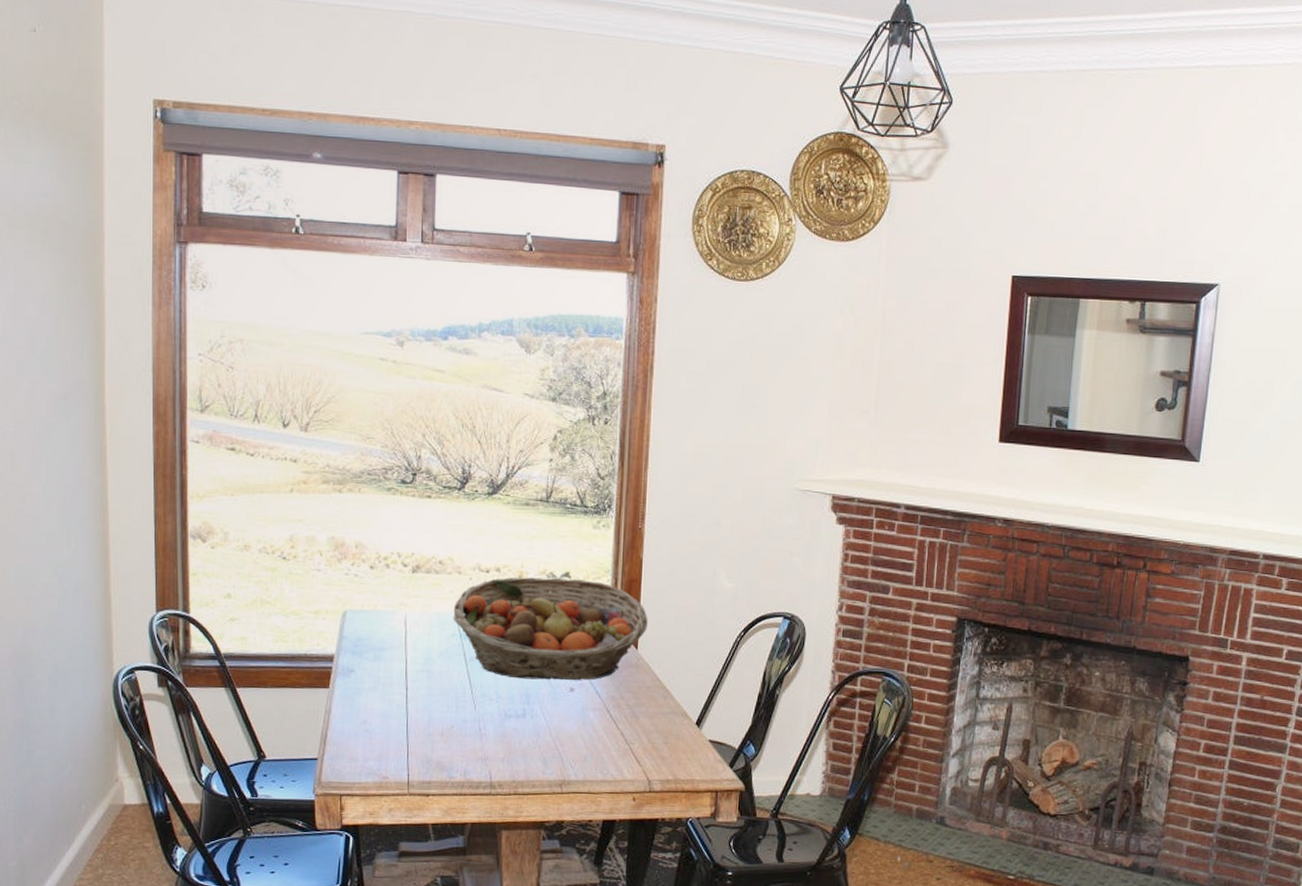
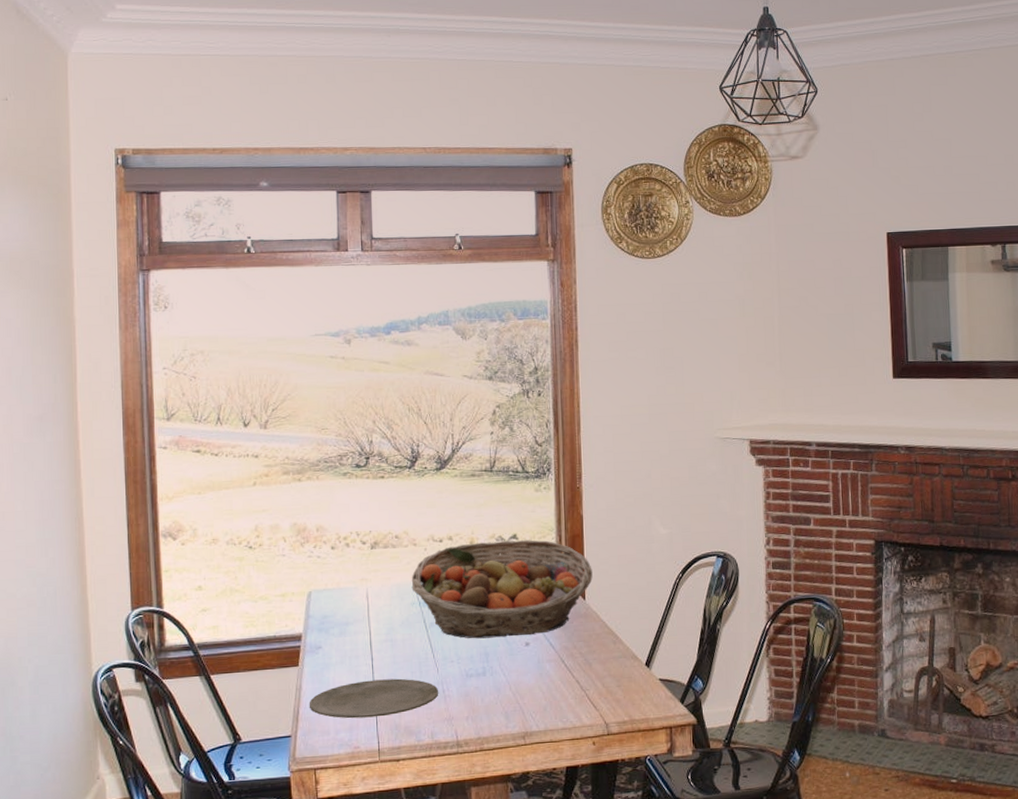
plate: none [337,710,475,749] -> present [309,678,439,719]

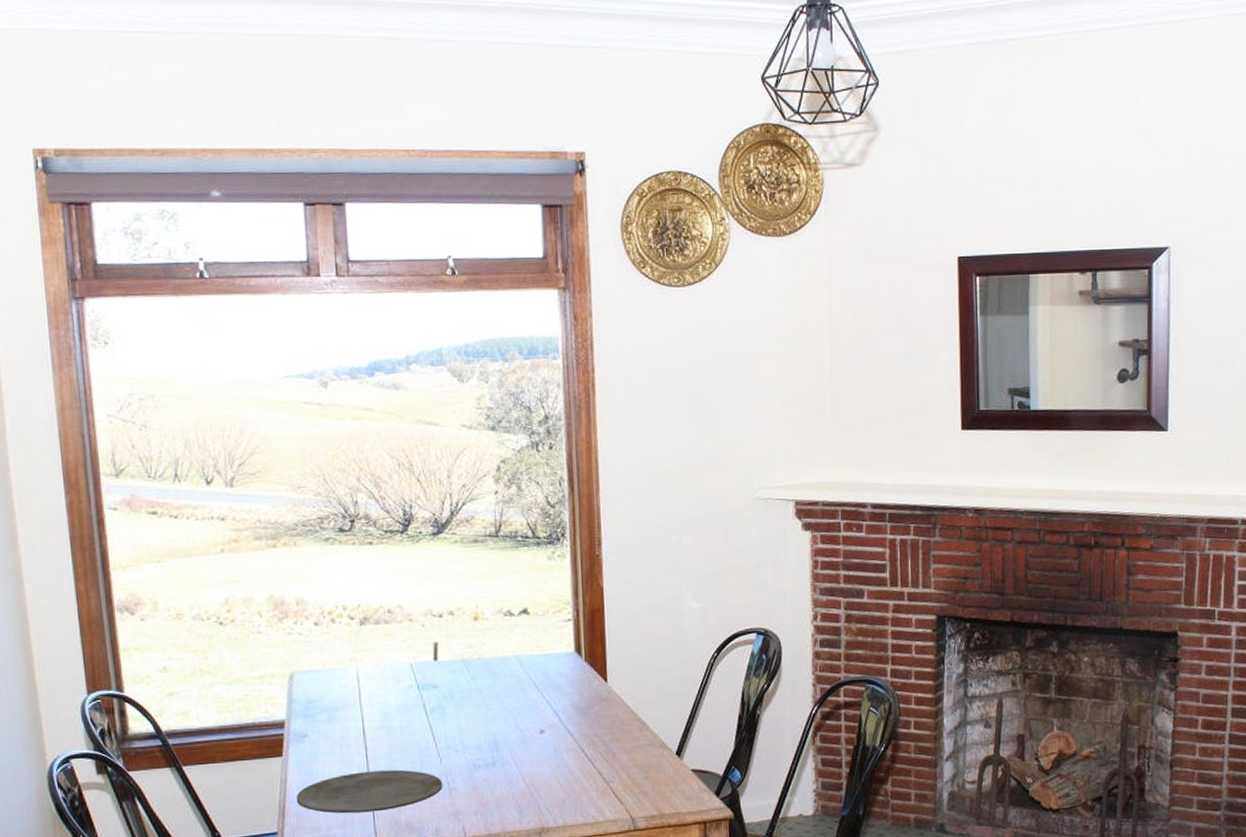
fruit basket: present [411,540,593,639] -> none [407,614,616,726]

